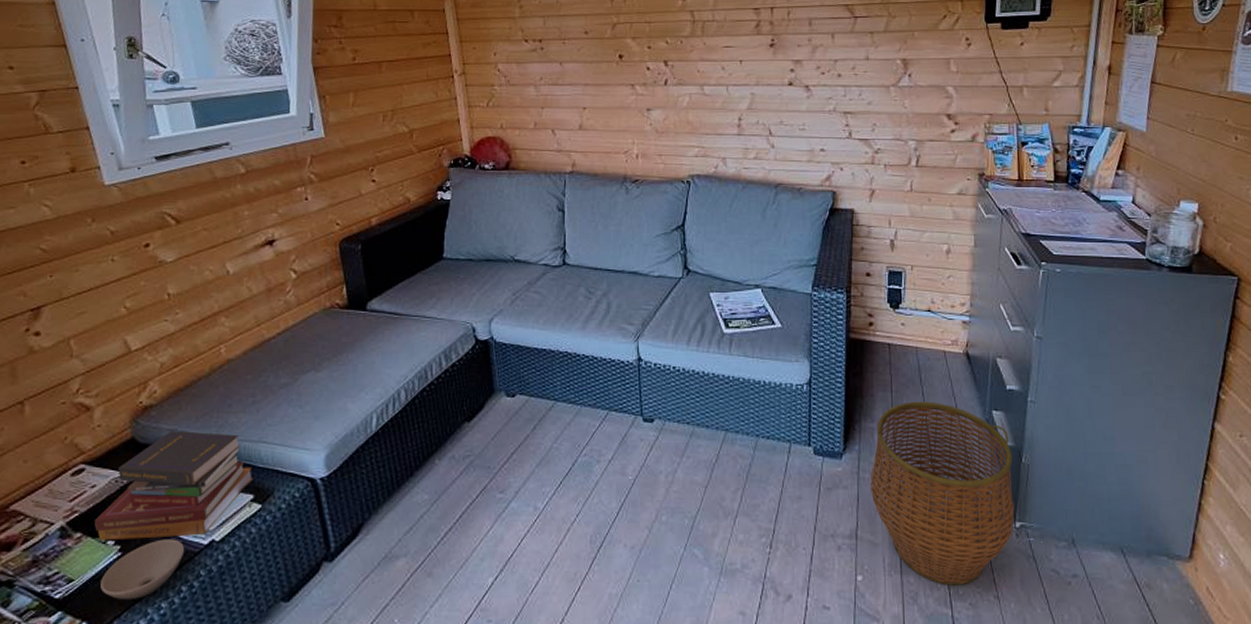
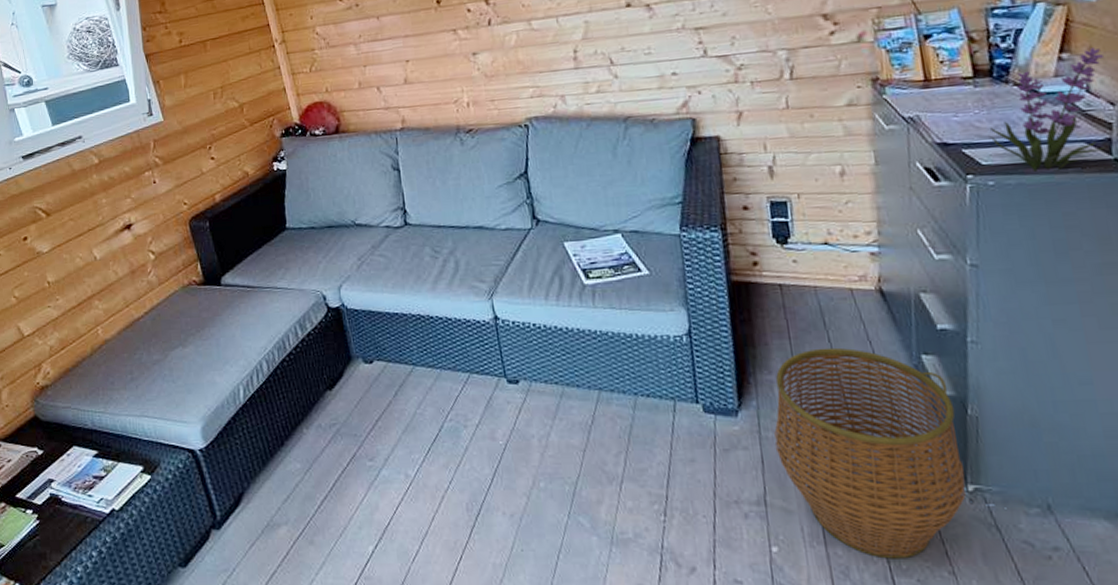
books: present [95,431,254,541] -> none [14,408,141,510]
bowl: present [100,539,185,599] -> none [26,508,91,563]
plant: none [1060,168,1146,265] -> present [988,47,1106,173]

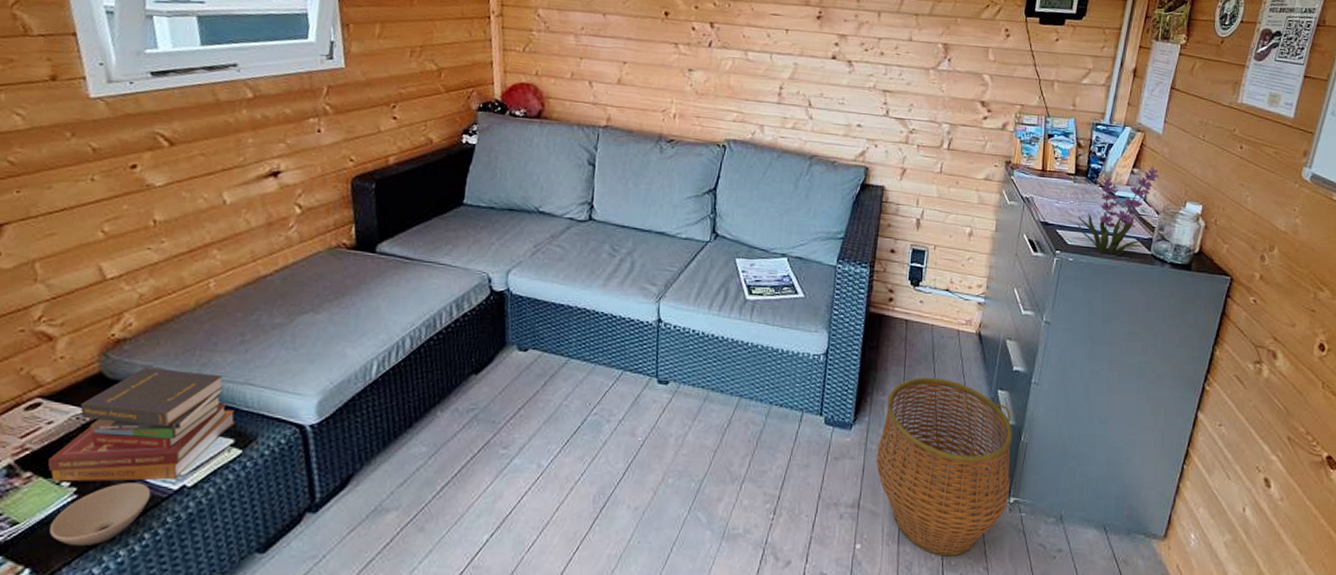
books: none [14,408,141,510] -> present [48,367,236,482]
bowl: none [26,508,91,563] -> present [49,482,152,545]

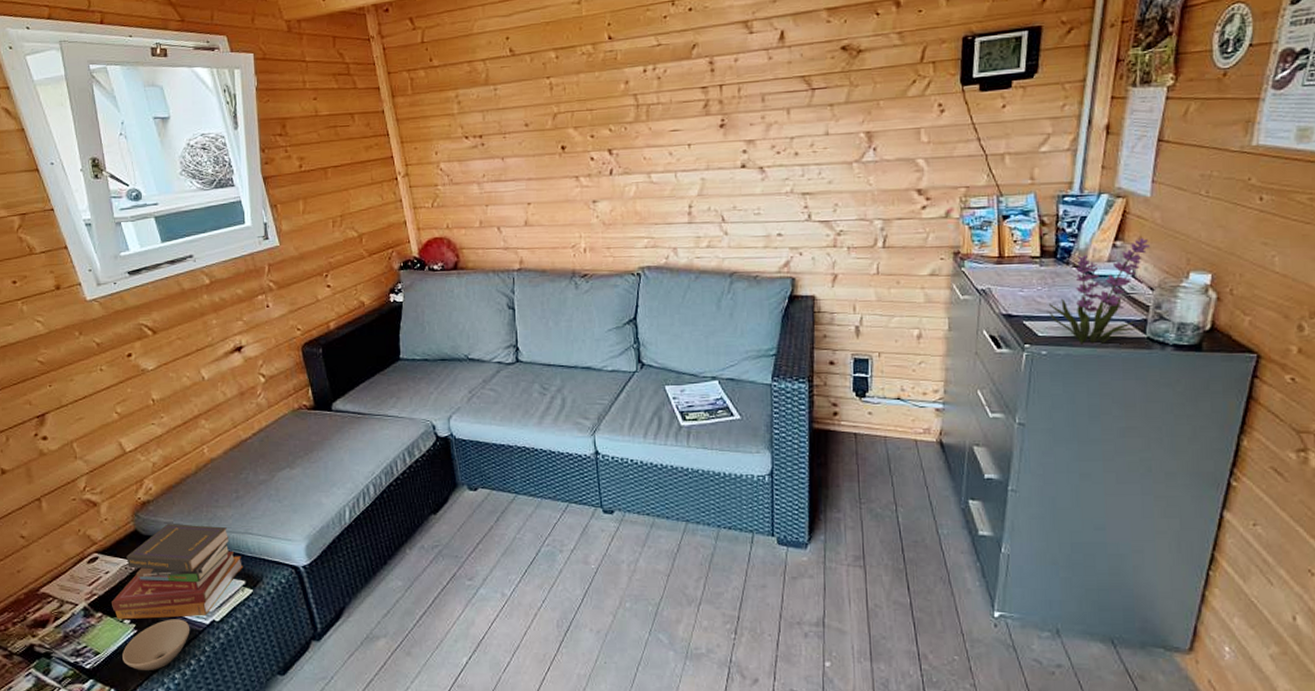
basket: present [875,377,1013,557] -> none [836,491,993,673]

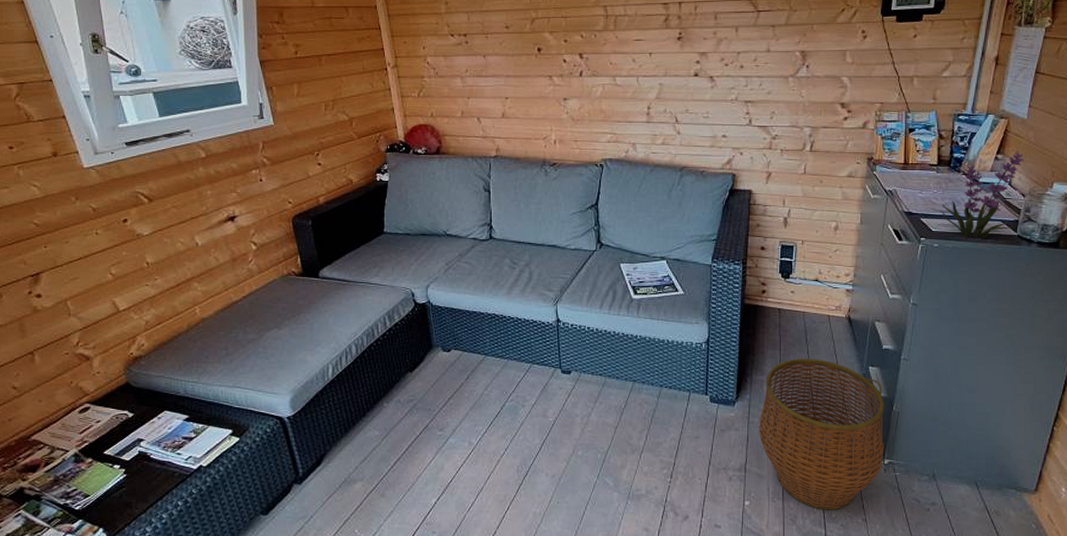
books: present [112,524,244,620] -> none [102,377,231,465]
bowl: present [122,619,190,670] -> none [112,464,178,511]
basket: none [836,491,993,673] -> present [758,358,885,510]

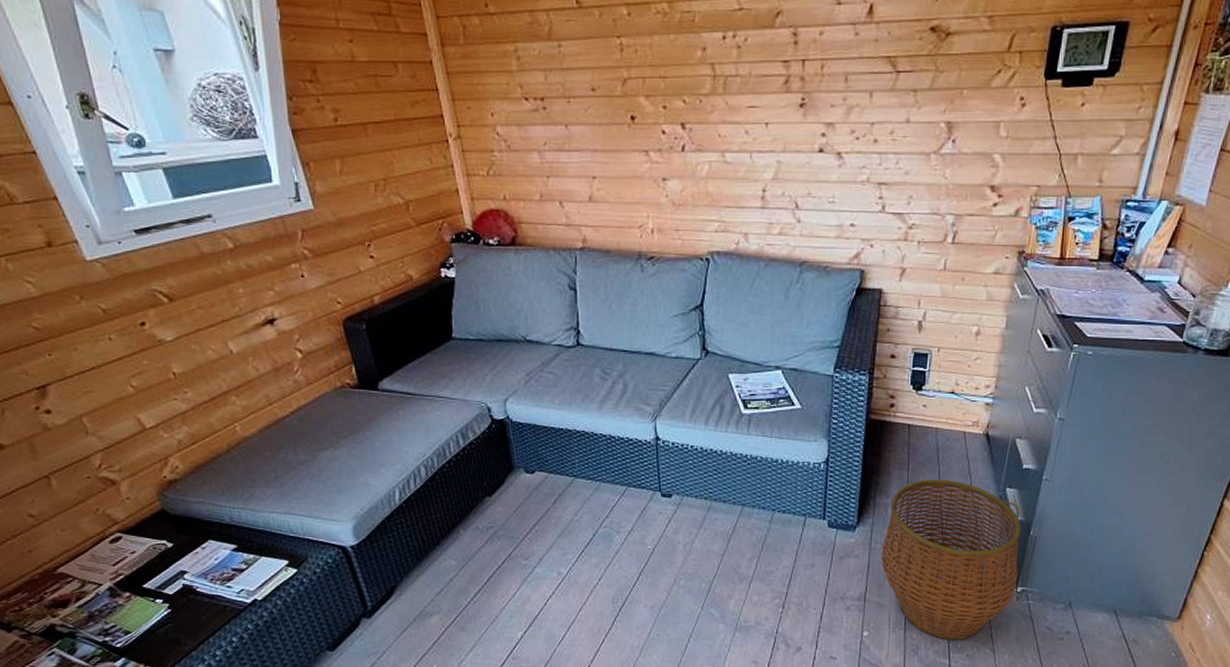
plant: present [940,153,1024,241] -> none [1097,246,1198,348]

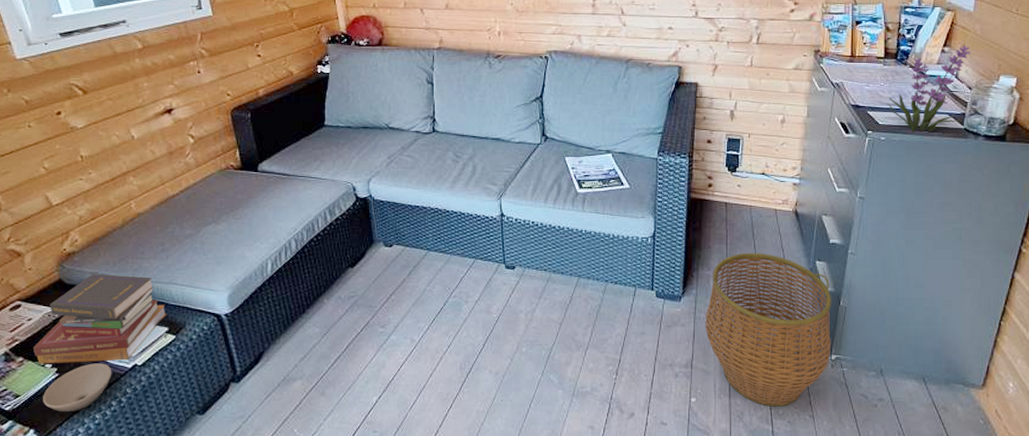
books: none [140,503,286,599] -> present [34,274,167,364]
bowl: none [156,598,230,648] -> present [43,363,112,411]
plant: none [1097,246,1198,348] -> present [887,46,970,134]

